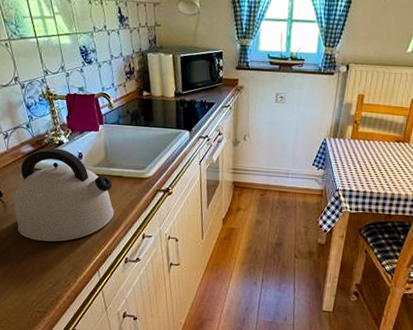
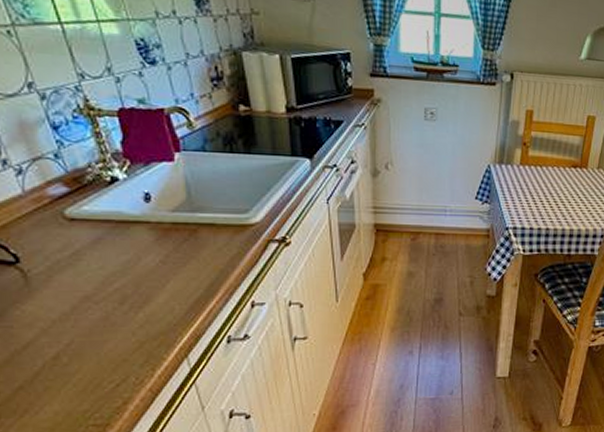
kettle: present [14,148,115,242] -> none [40,187,207,323]

